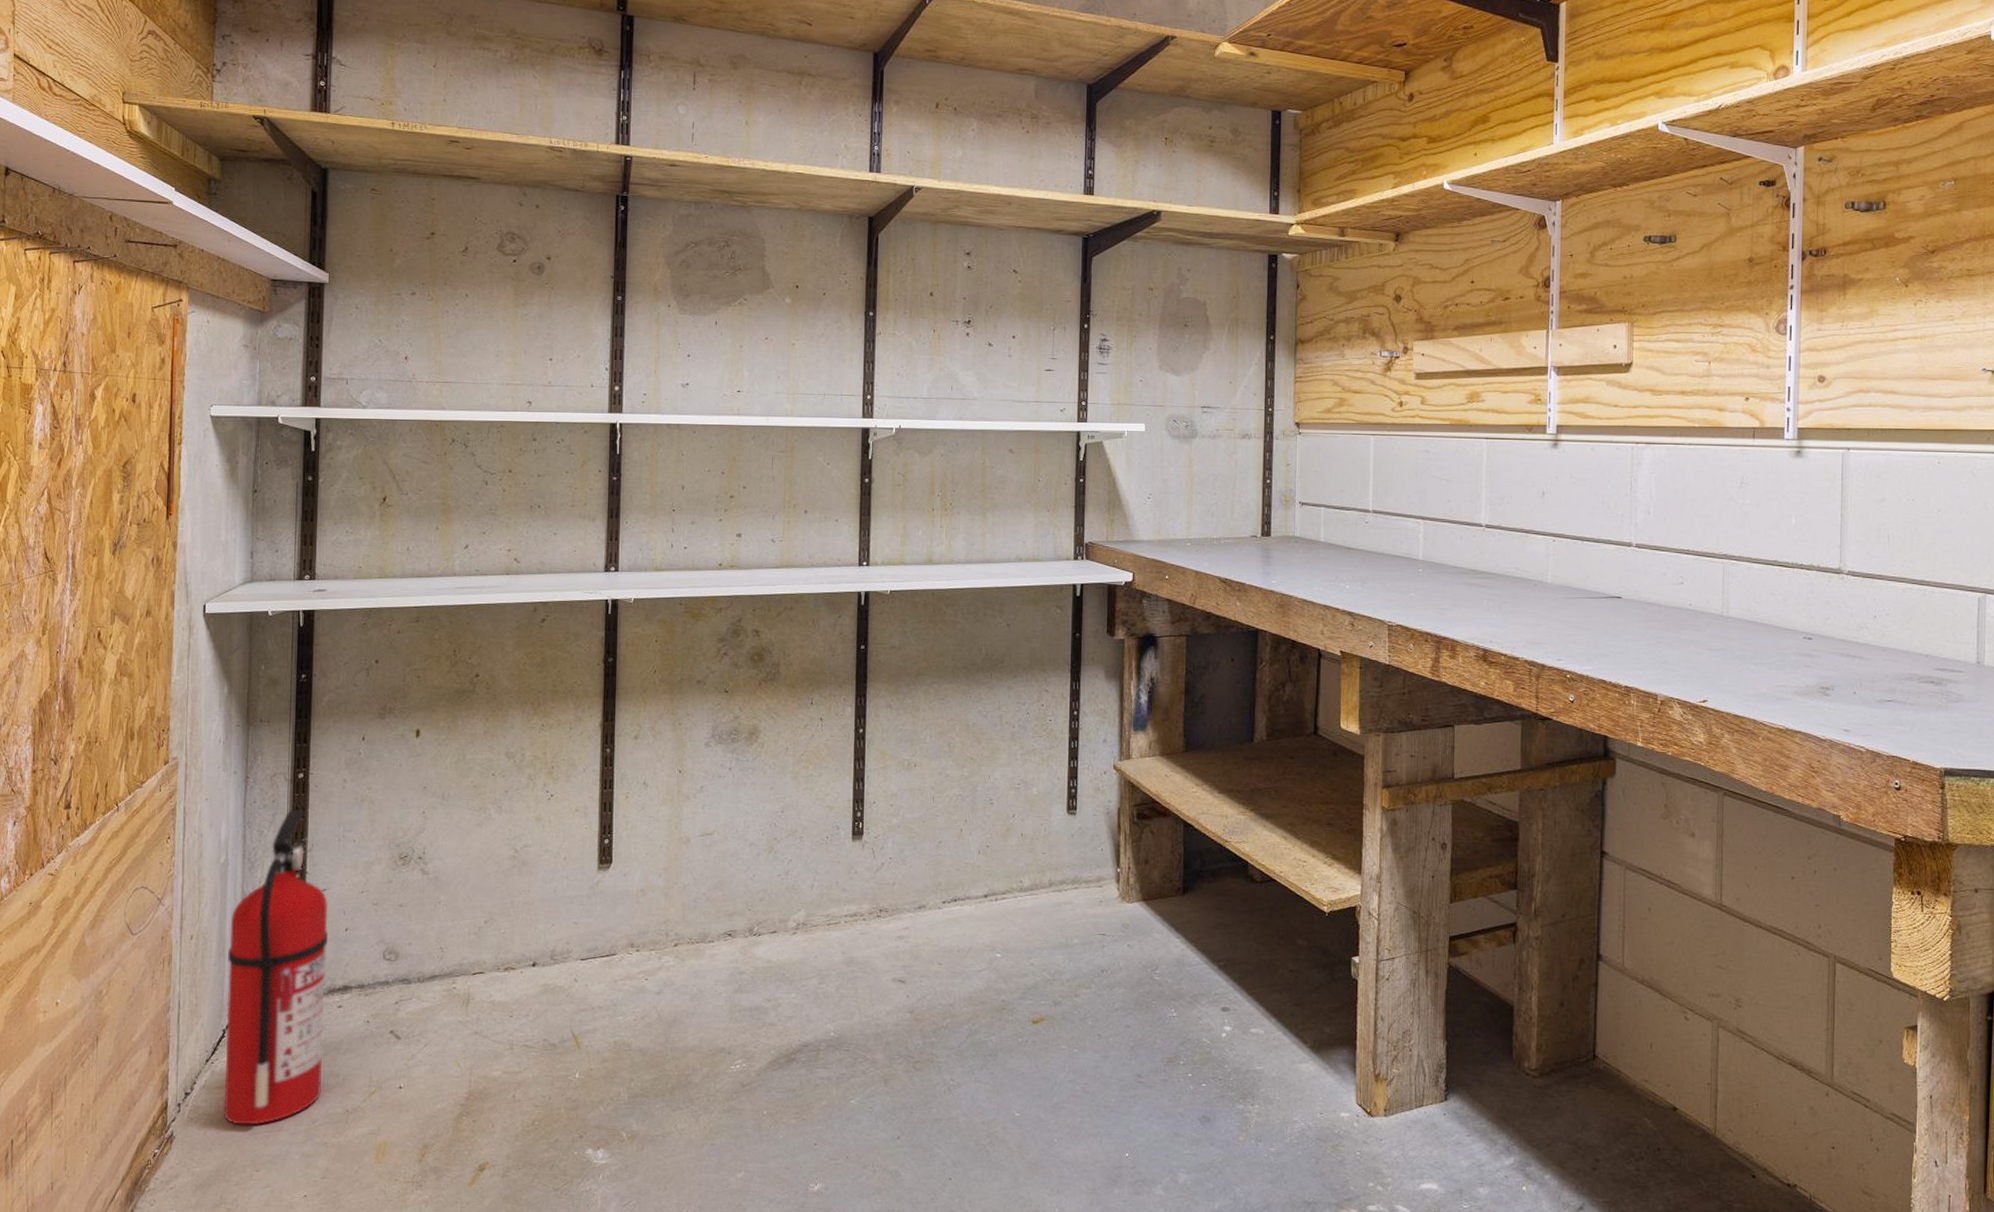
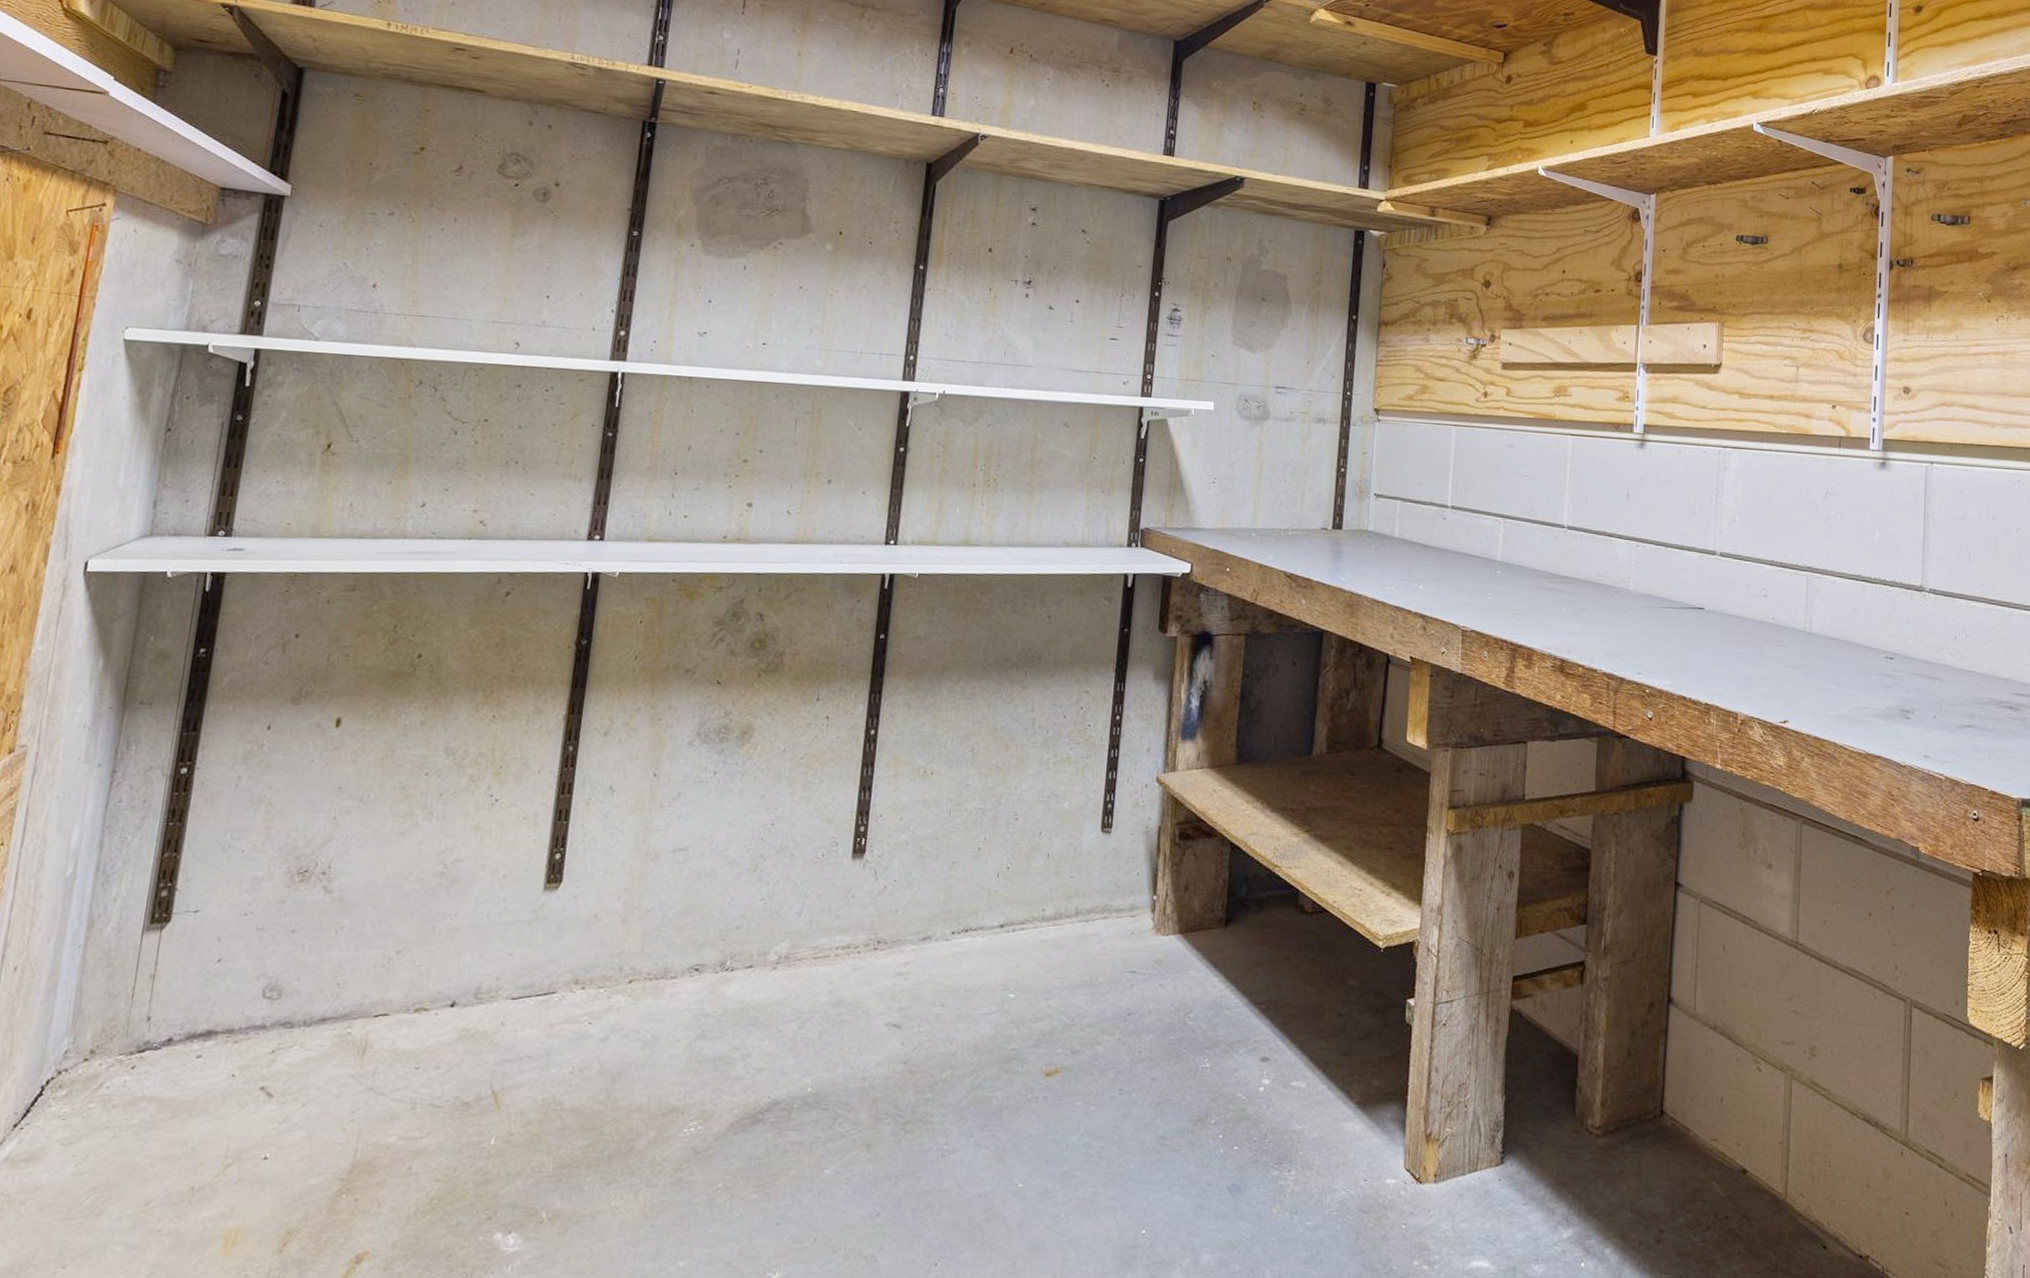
fire extinguisher: present [223,809,328,1125] -> none [28,811,199,1208]

